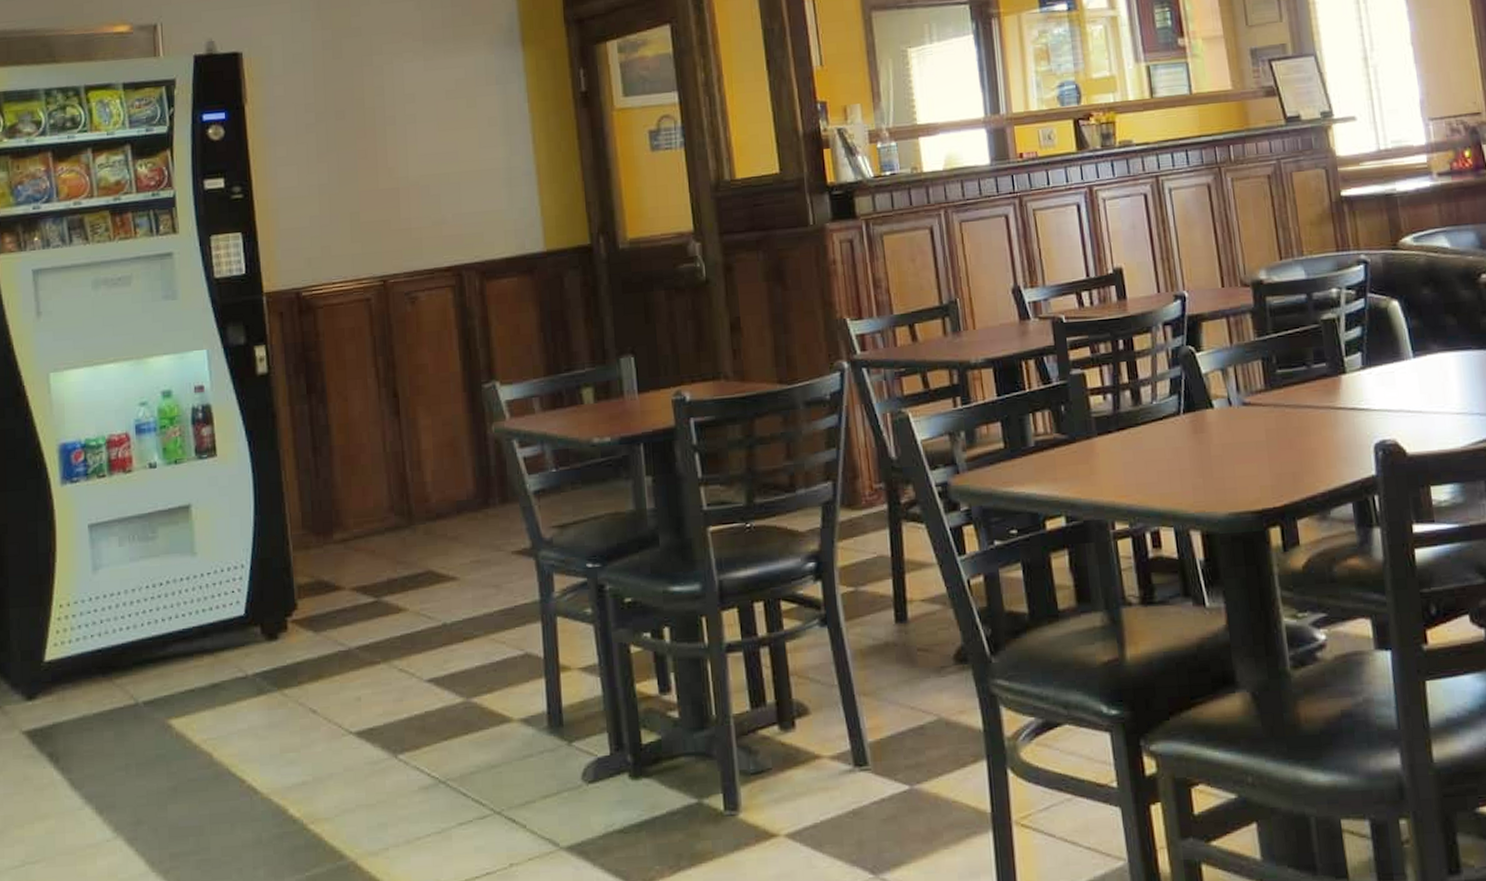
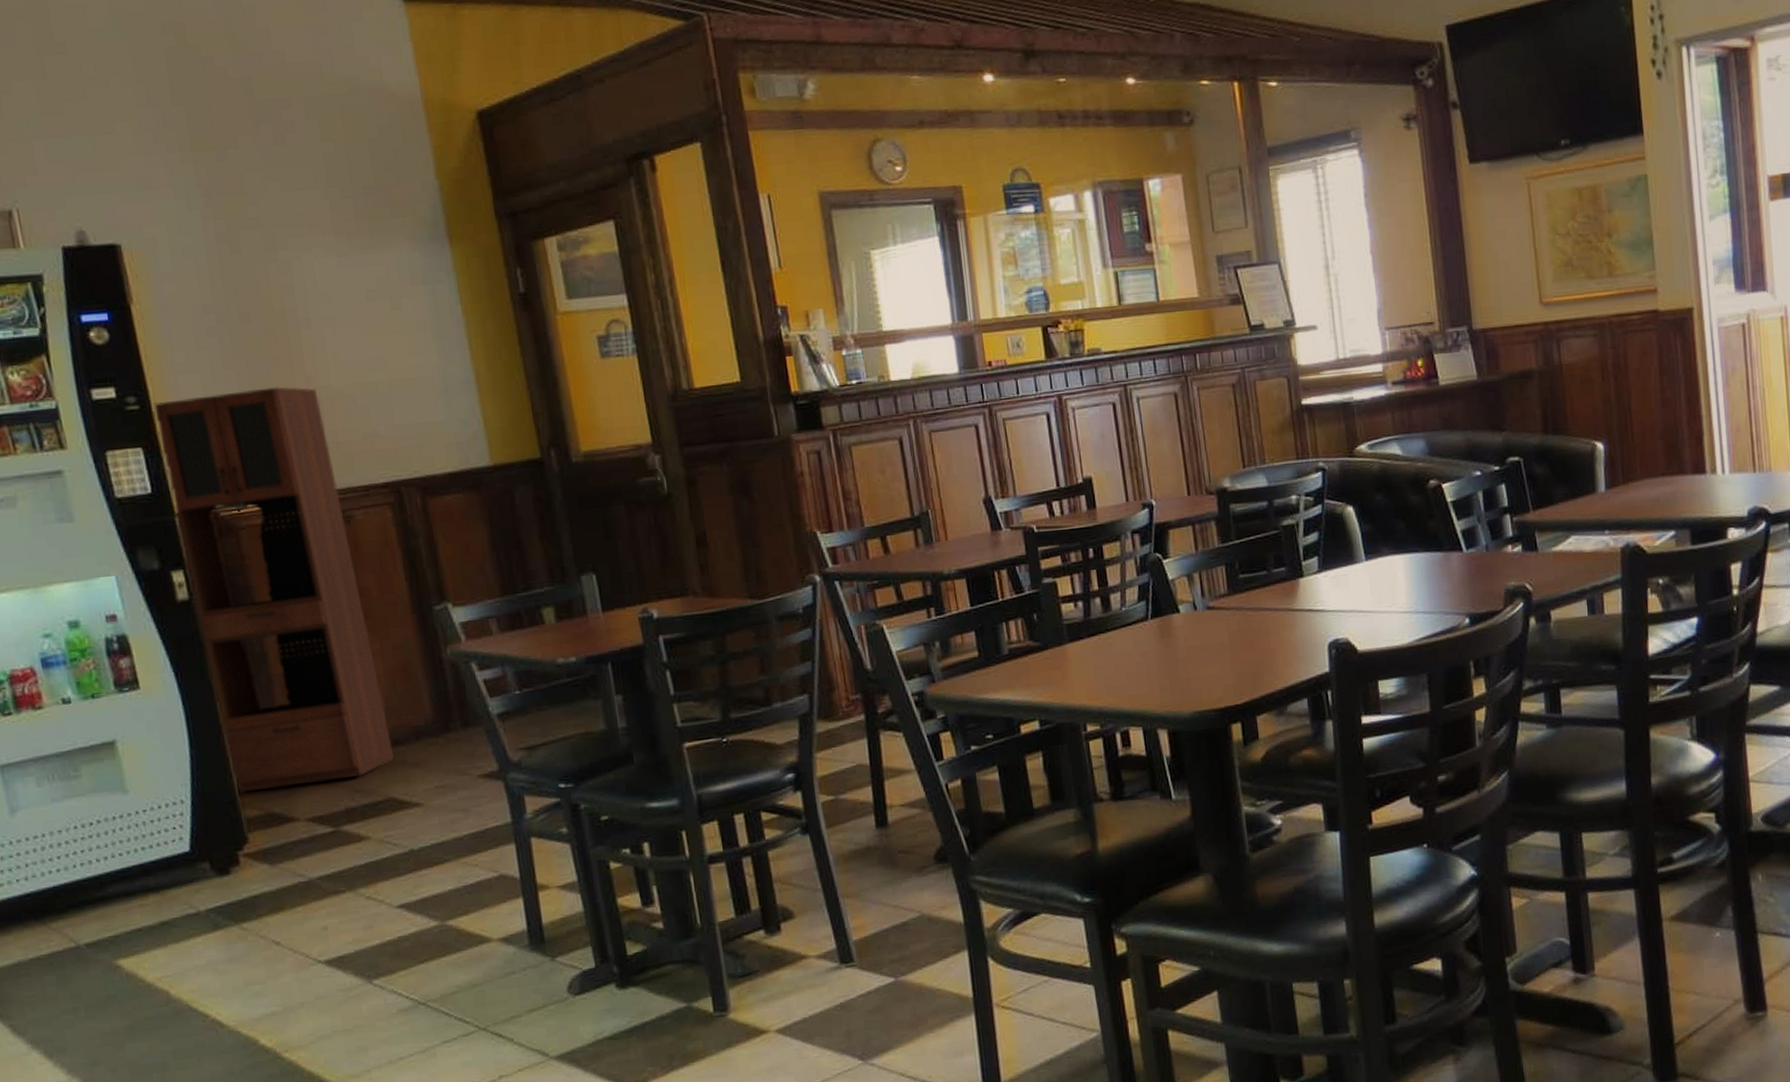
cabinet: none [254,177,436,560] -> present [153,386,394,793]

